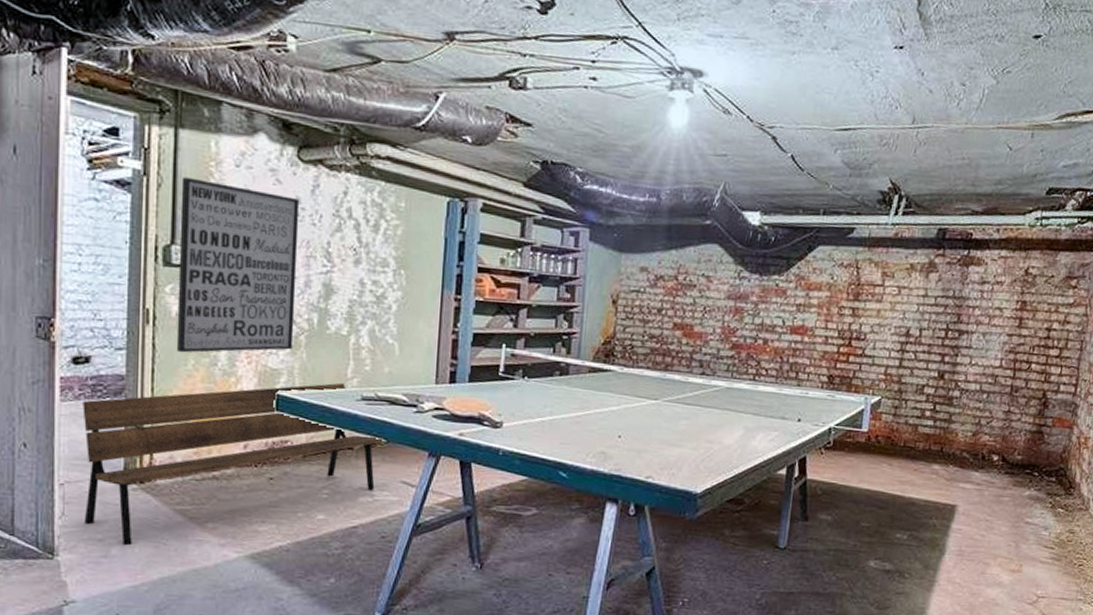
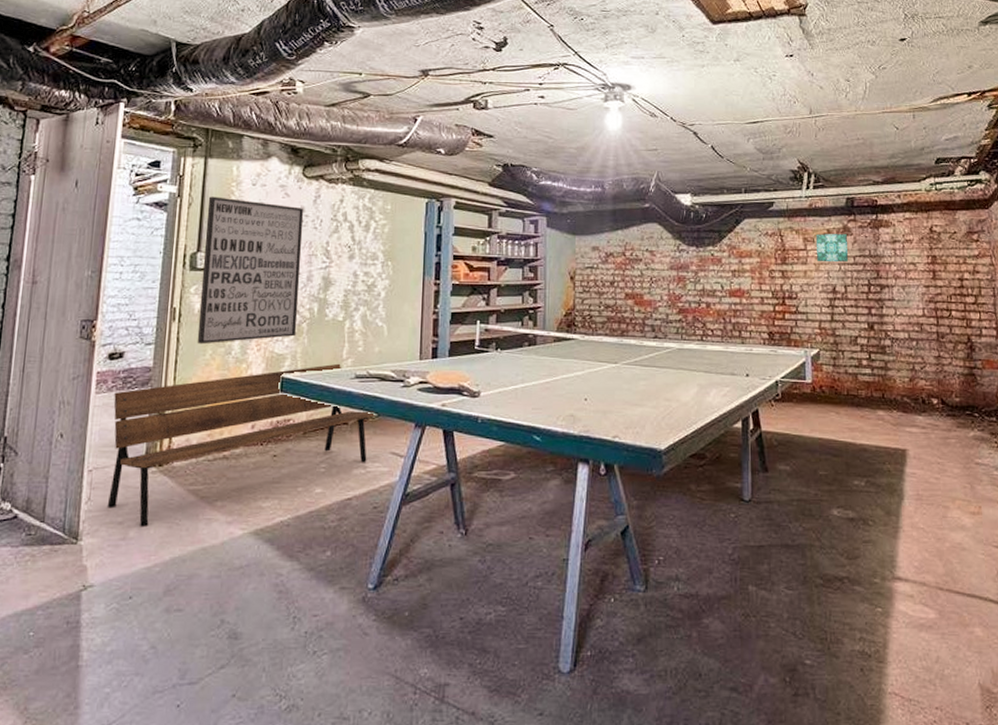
wall art: none [893,268,932,302] -> present [815,233,849,263]

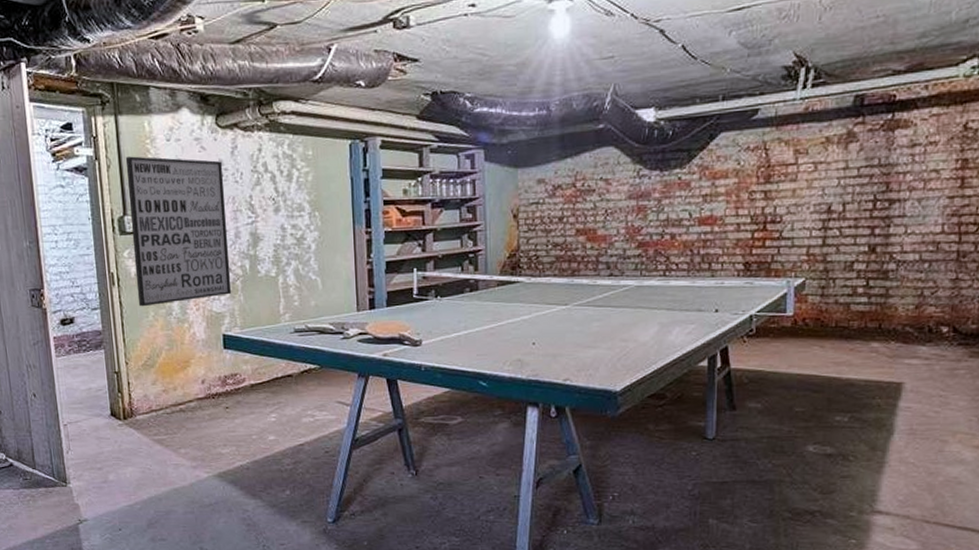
bench: present [107,363,376,528] -> none [73,318,319,472]
wall art: present [815,233,849,263] -> none [809,140,852,178]

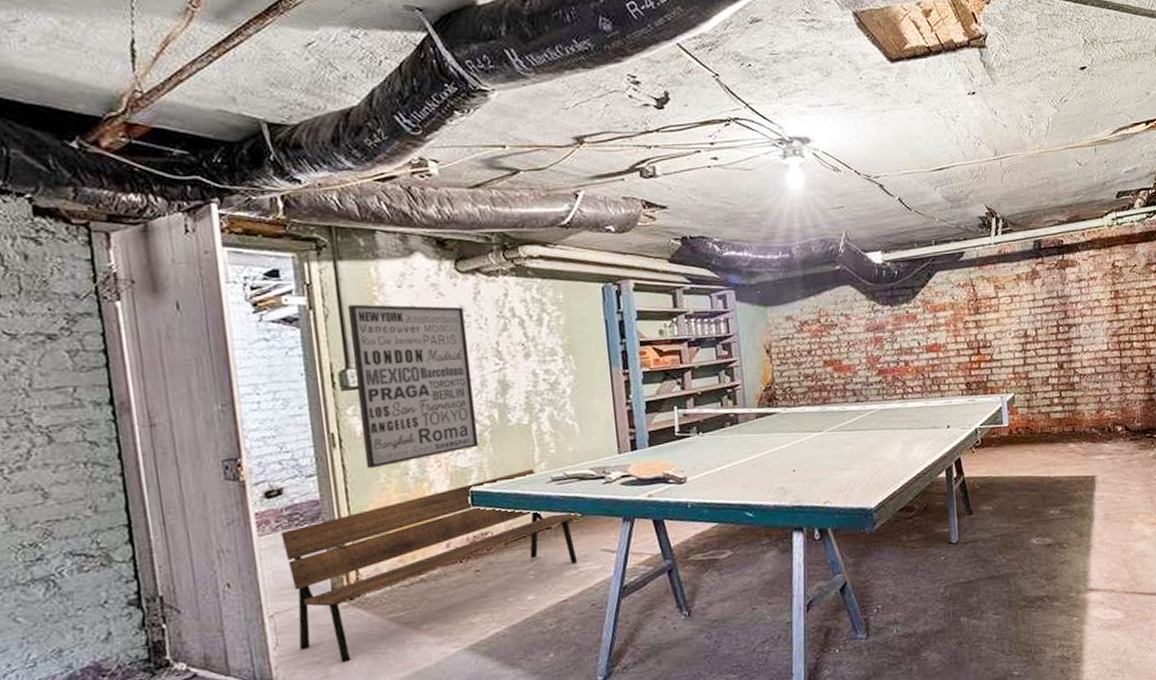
bench: none [73,318,319,472] -> present [281,468,580,663]

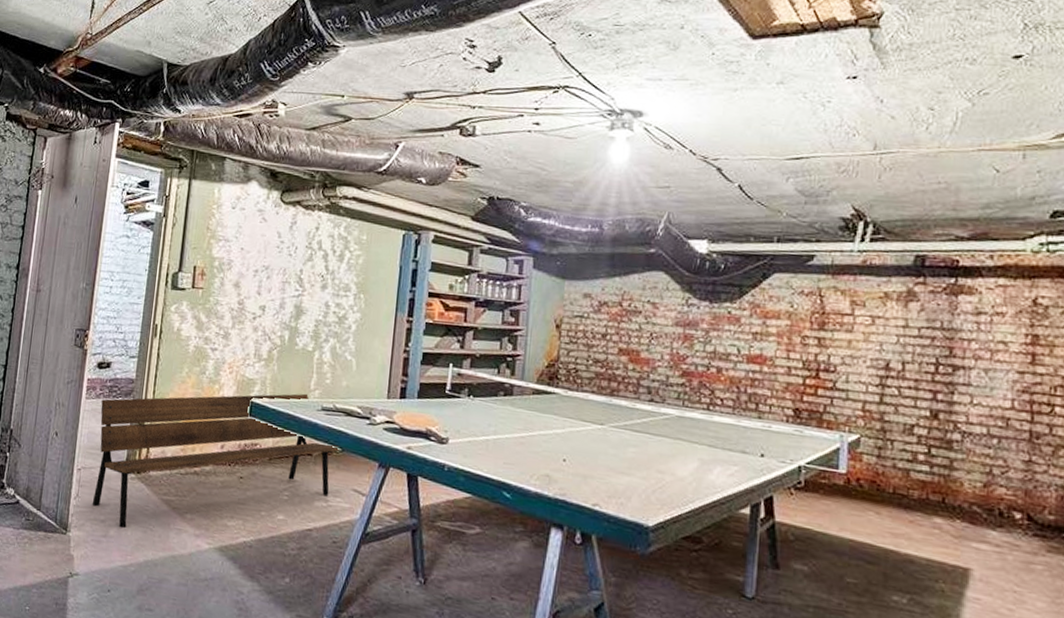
wall art: present [347,304,479,469] -> none [175,218,280,363]

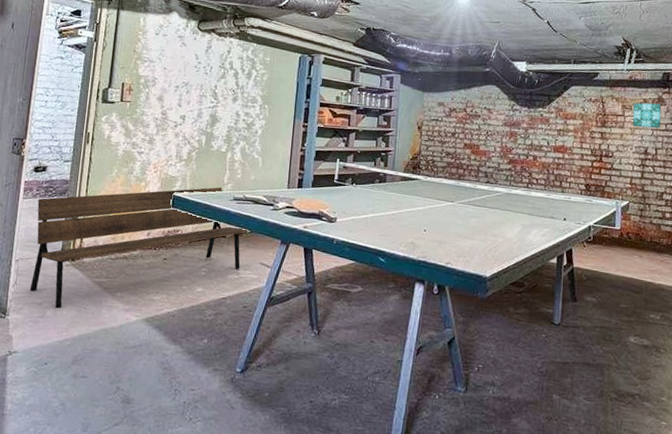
wall art: none [866,296,913,333] -> present [632,102,662,128]

